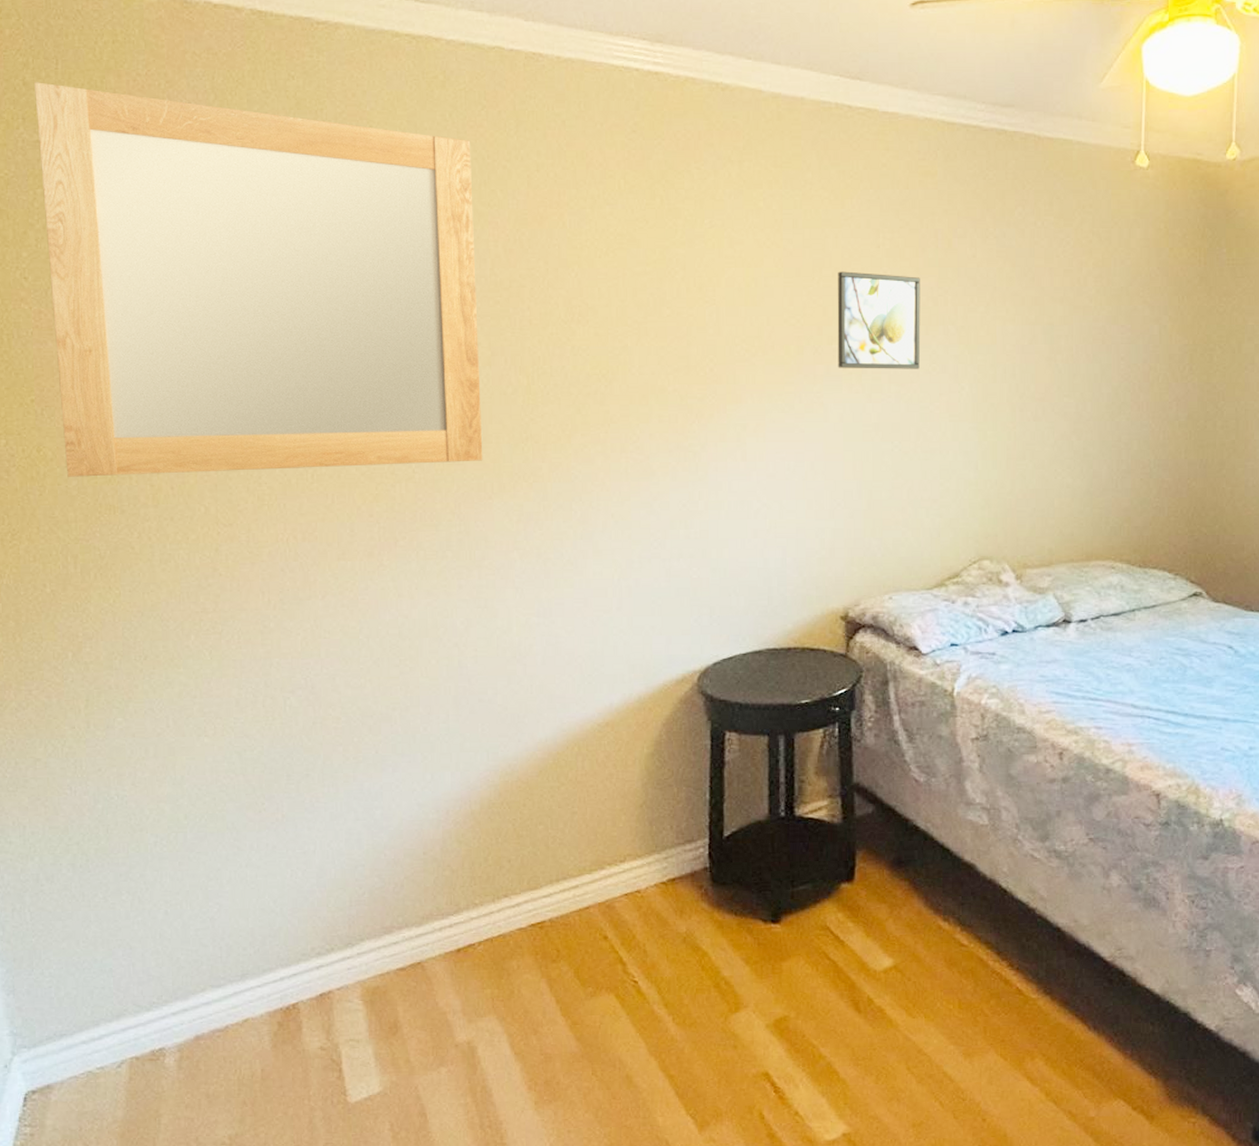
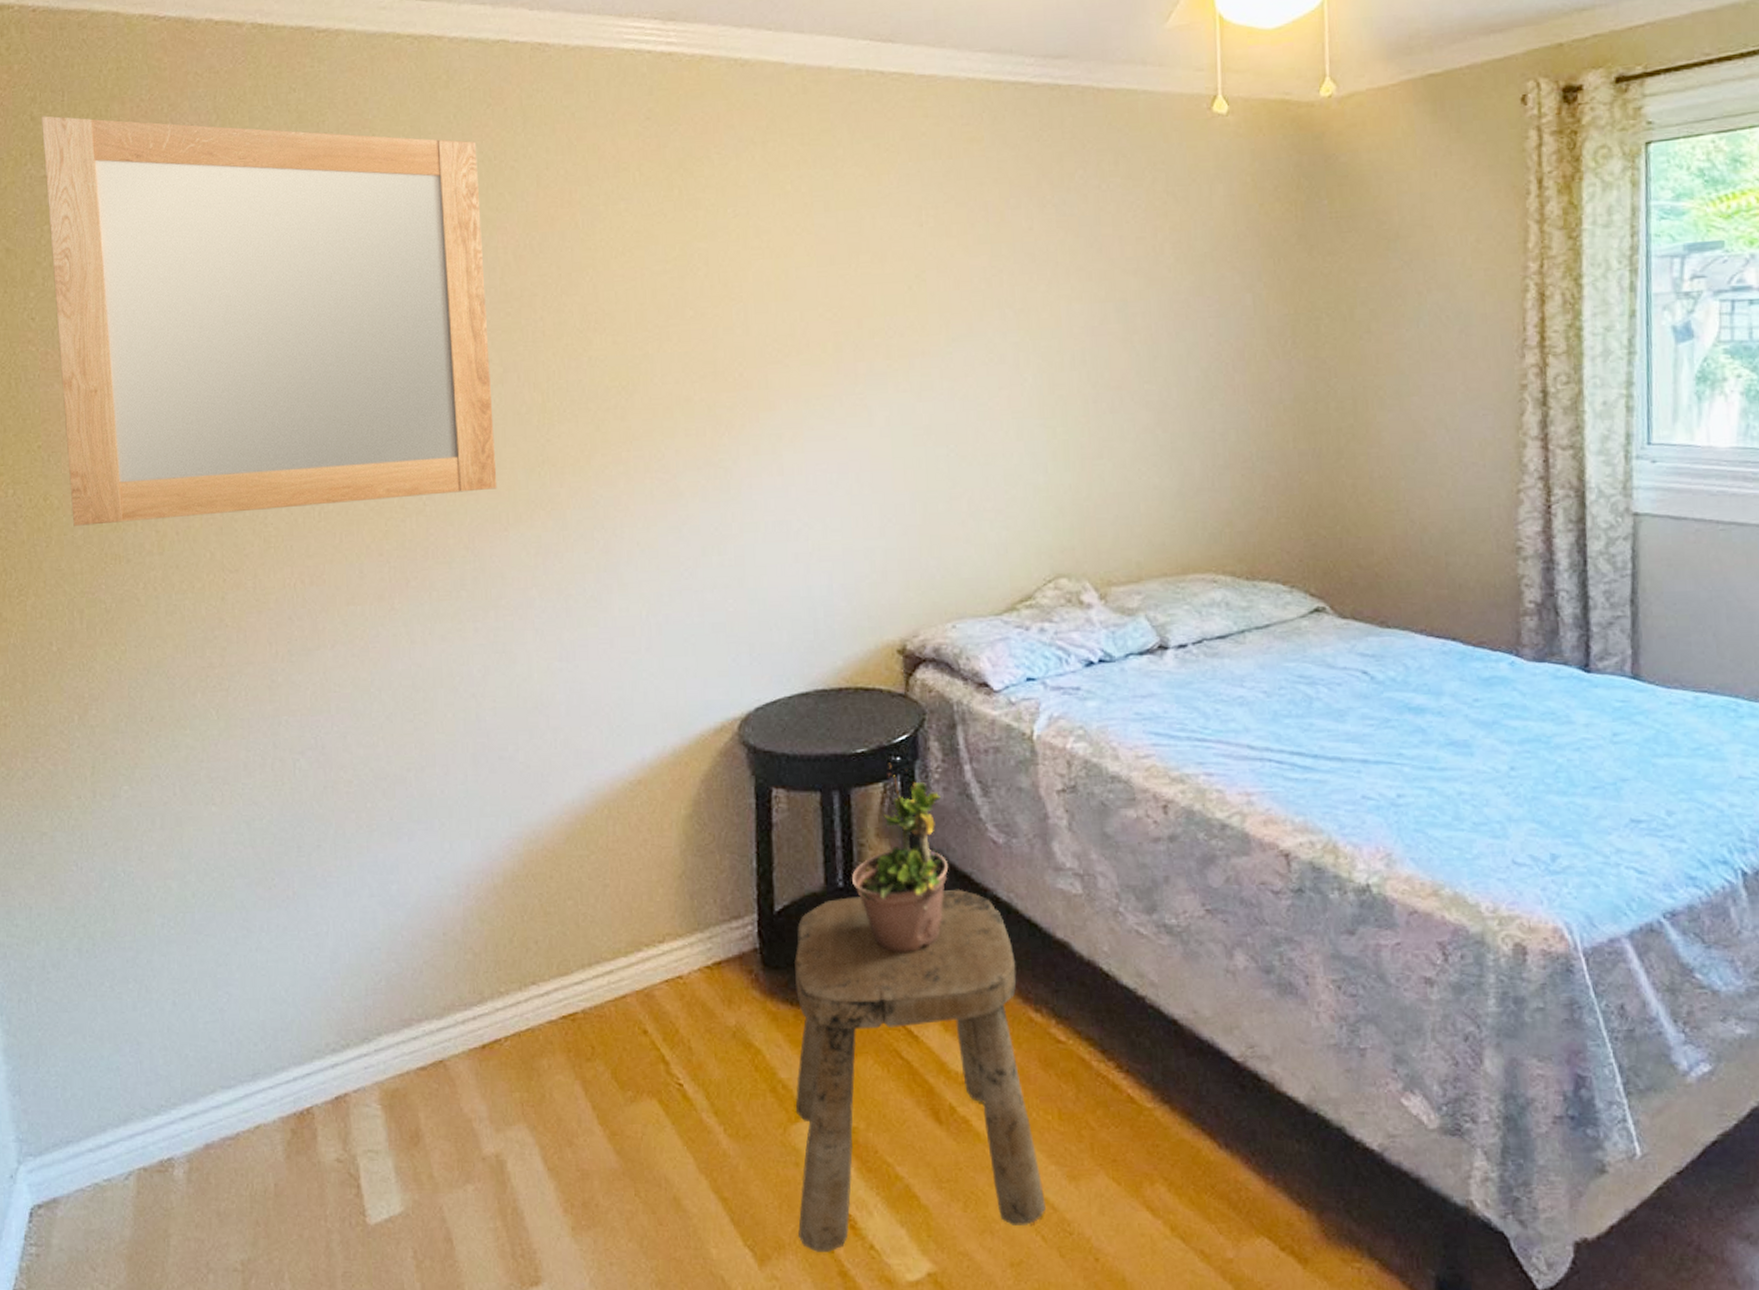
stool: none [734,819,945,1118] -> present [794,889,1047,1252]
potted plant: none [793,712,876,872] -> present [852,762,949,952]
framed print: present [837,271,921,369] -> none [877,255,975,365]

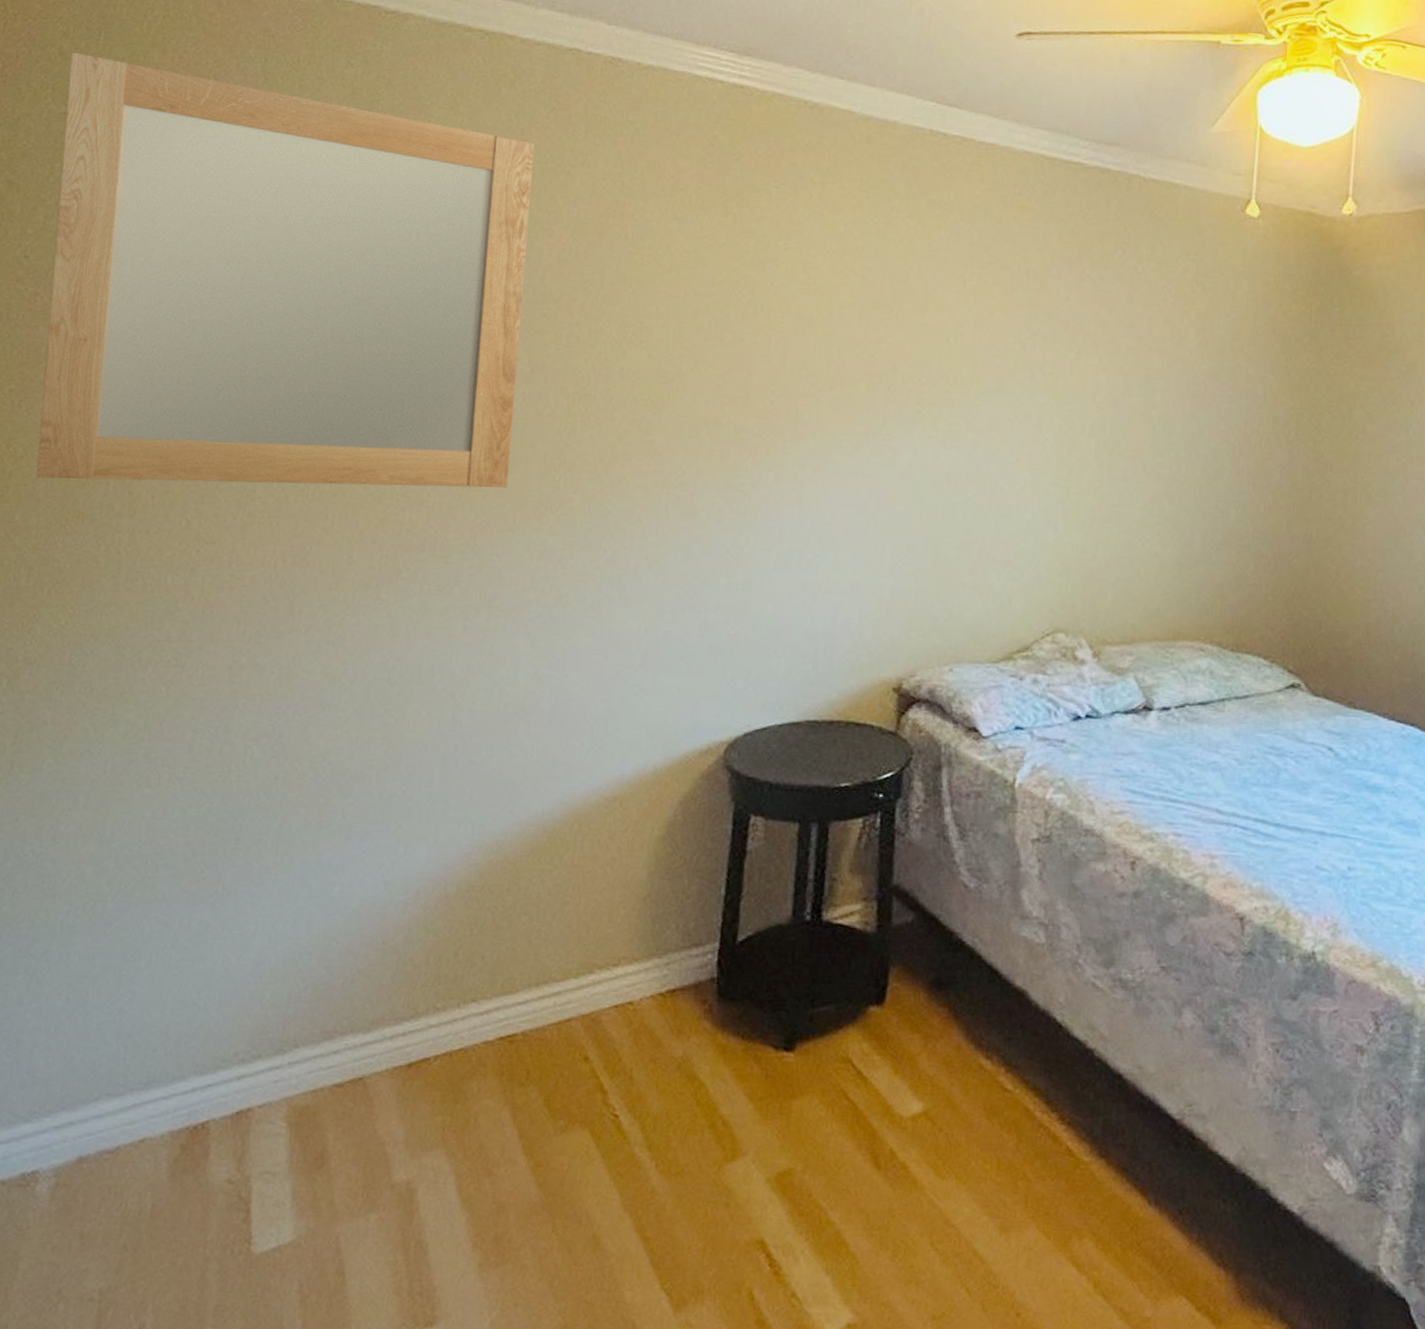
stool: present [794,889,1047,1252] -> none [719,930,975,1299]
potted plant: present [852,762,949,952] -> none [820,799,918,991]

